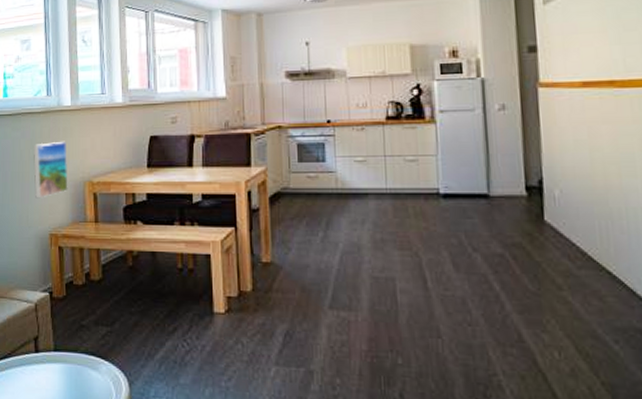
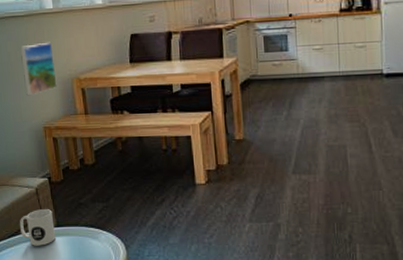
mug: none [13,329,52,373] -> present [19,209,55,246]

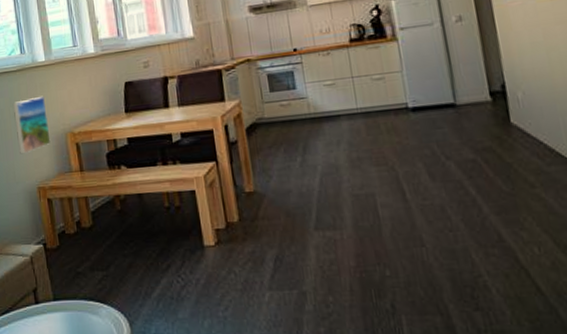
mug: present [19,209,55,246] -> none [13,280,52,324]

